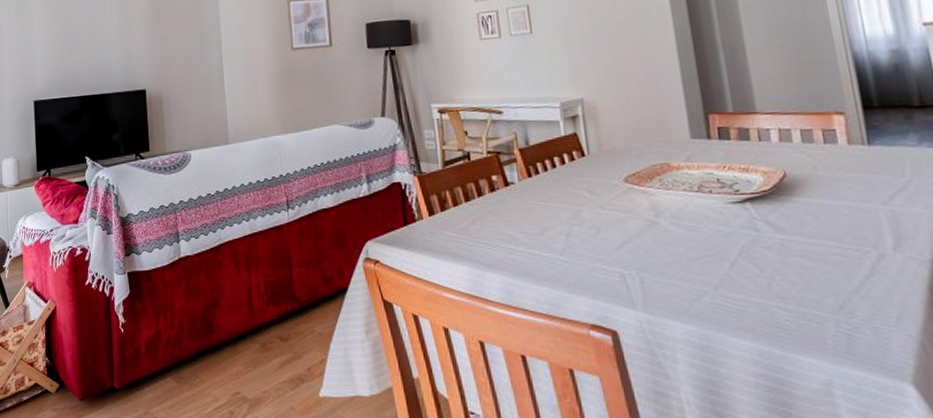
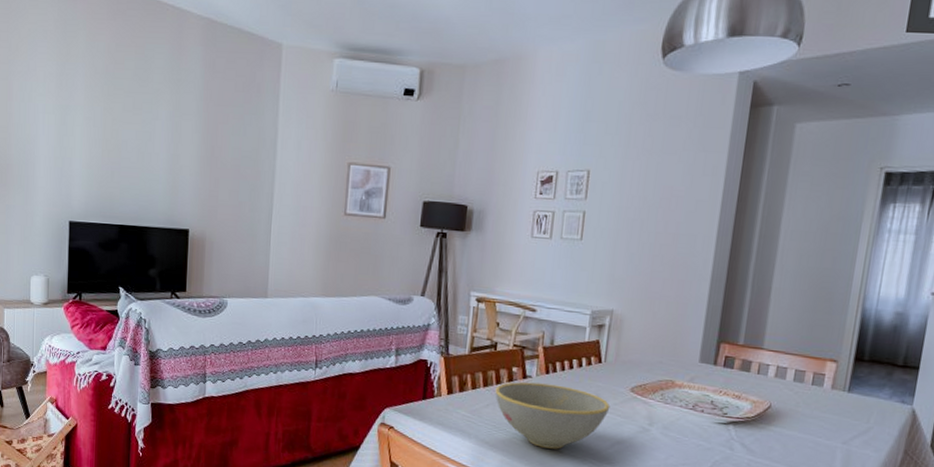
bowl: none [478,187,607,260] -> present [495,381,611,449]

